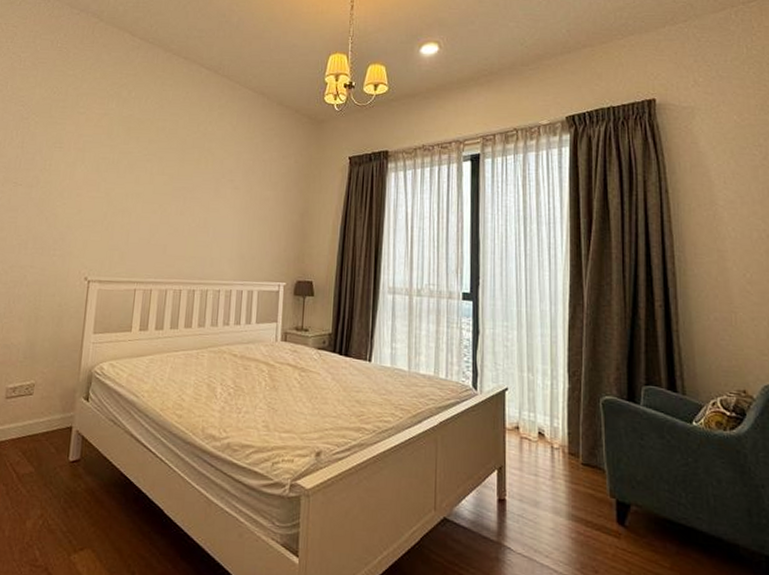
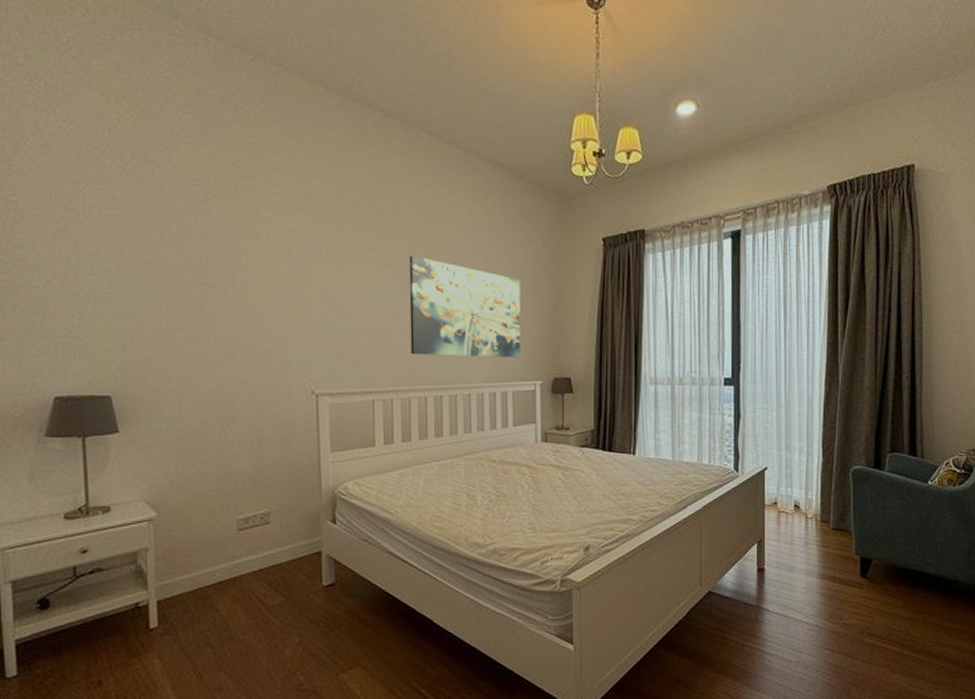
wall art: none [171,166,273,260] -> present [409,255,521,358]

